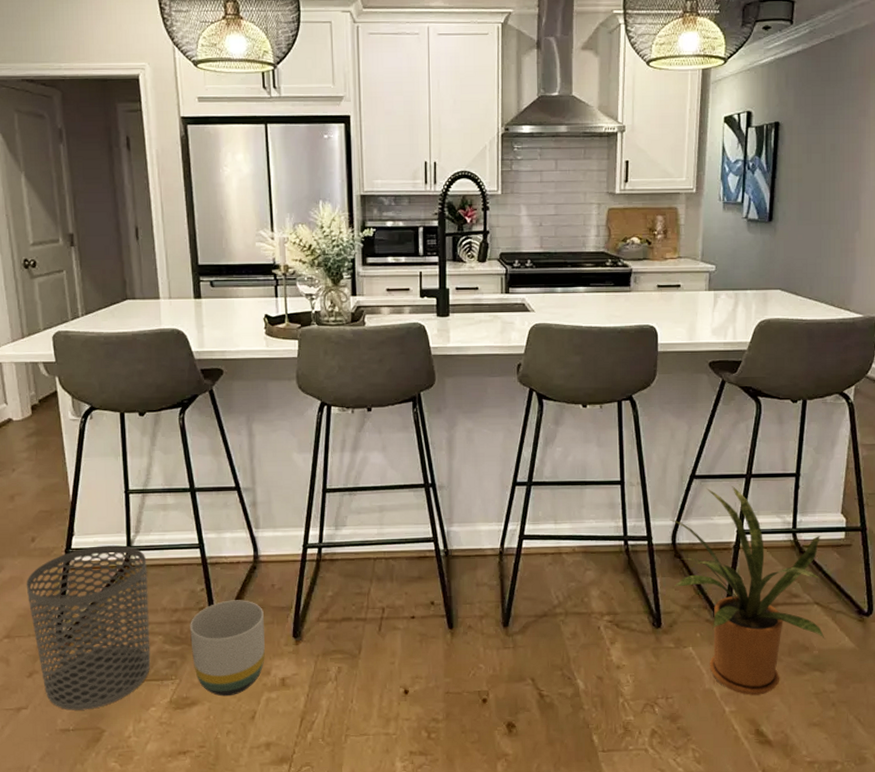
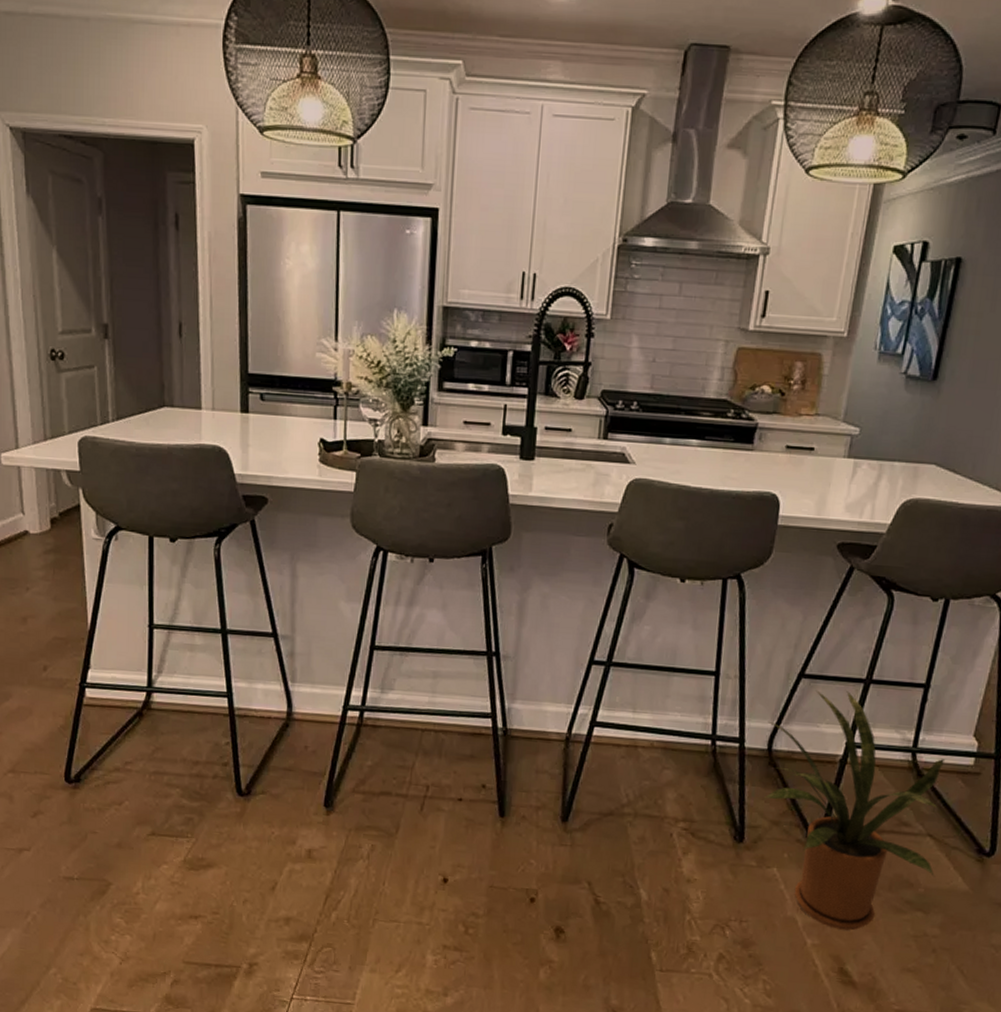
waste bin: present [26,545,151,710] -> none [35,682,168,860]
planter: present [190,600,265,697] -> none [211,758,293,863]

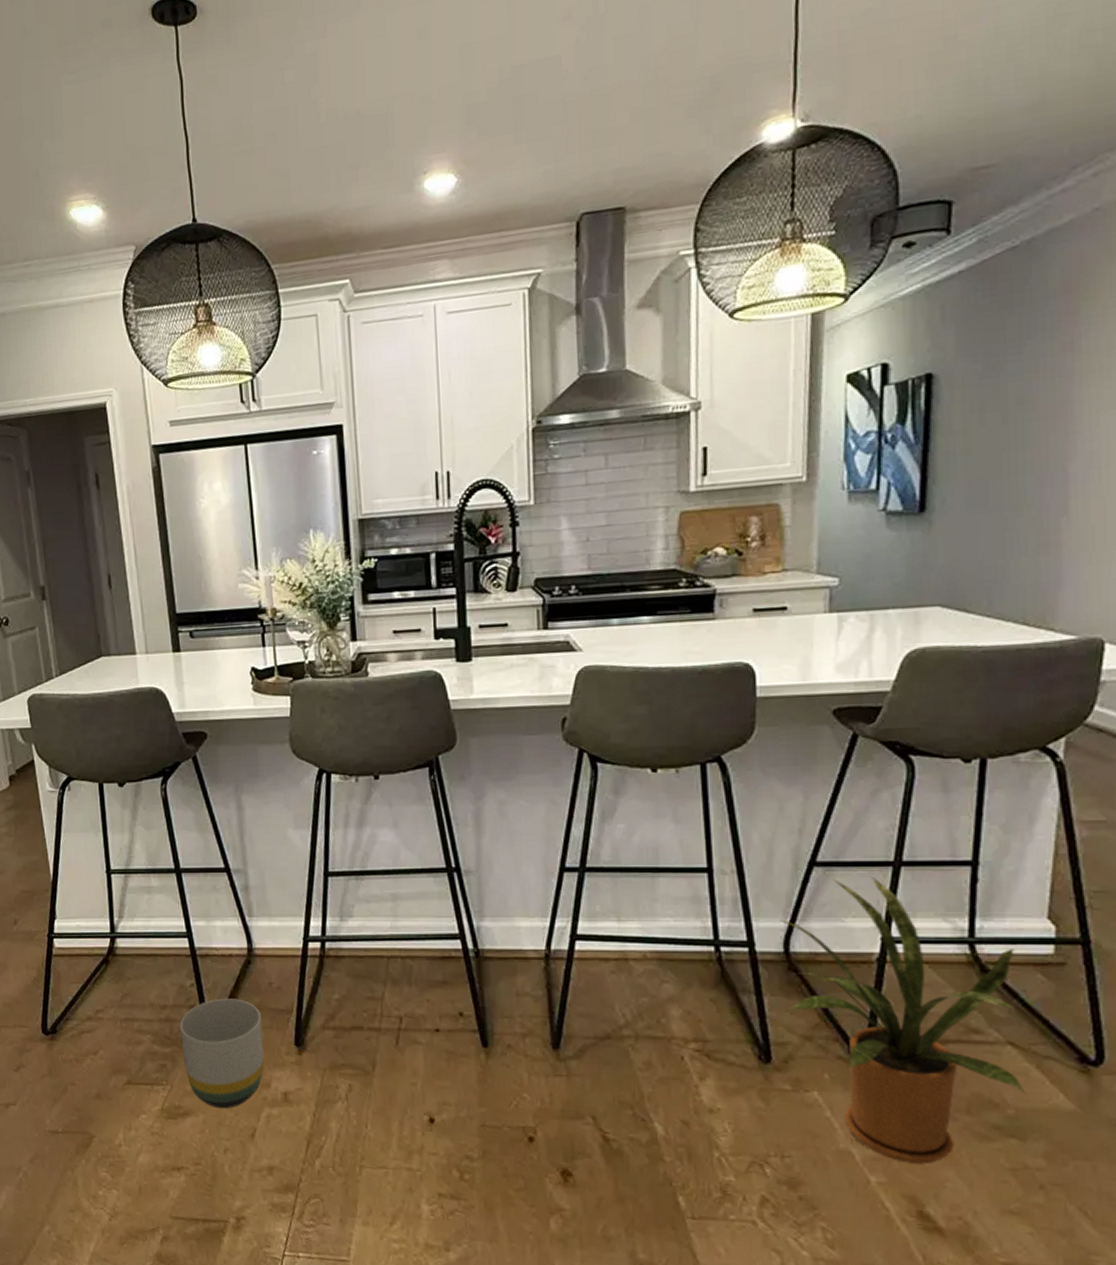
planter: none [211,758,293,863] -> present [180,998,264,1109]

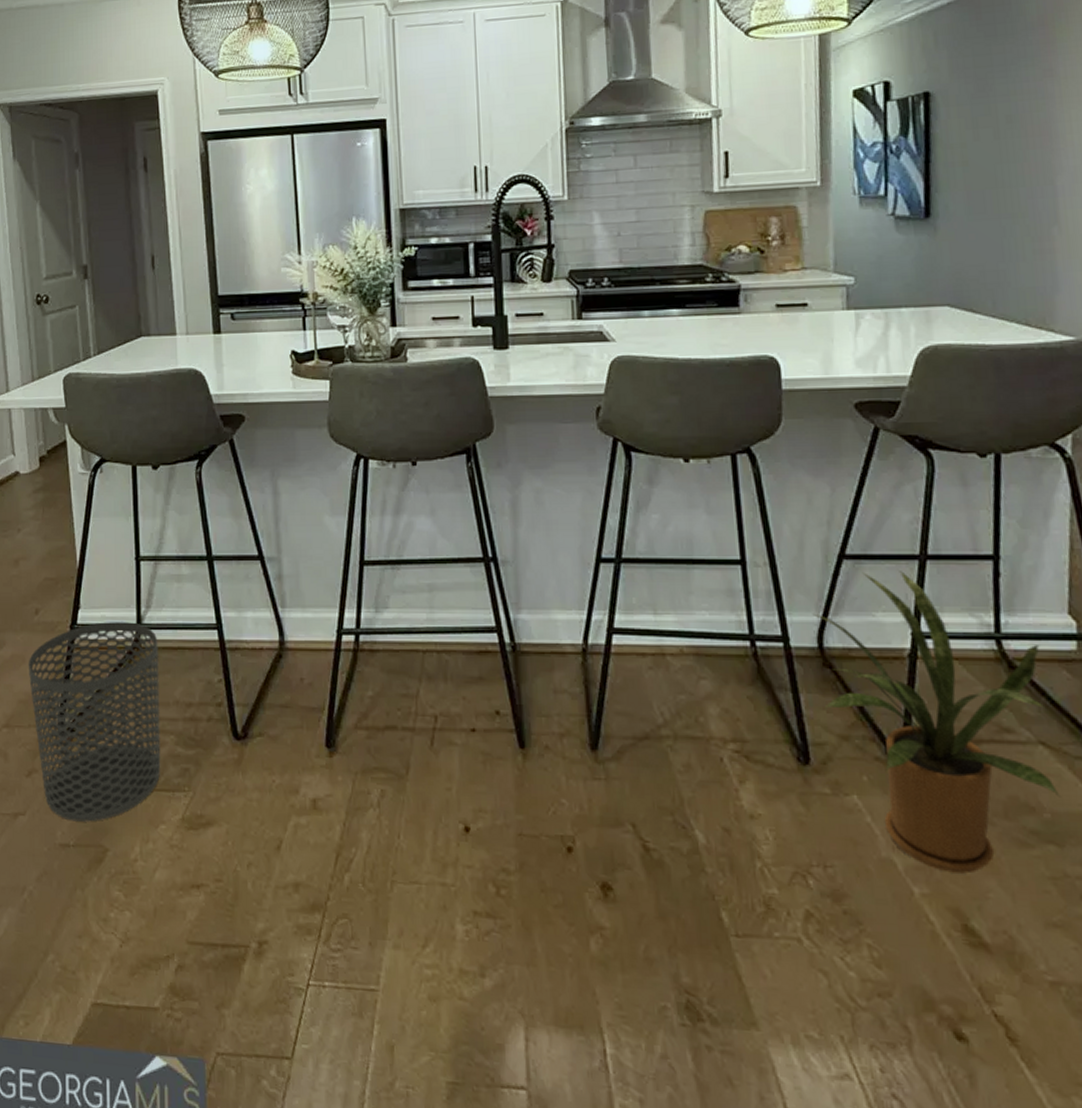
waste bin: none [10,931,140,1112] -> present [28,622,161,822]
planter: present [180,998,264,1109] -> none [206,695,293,818]

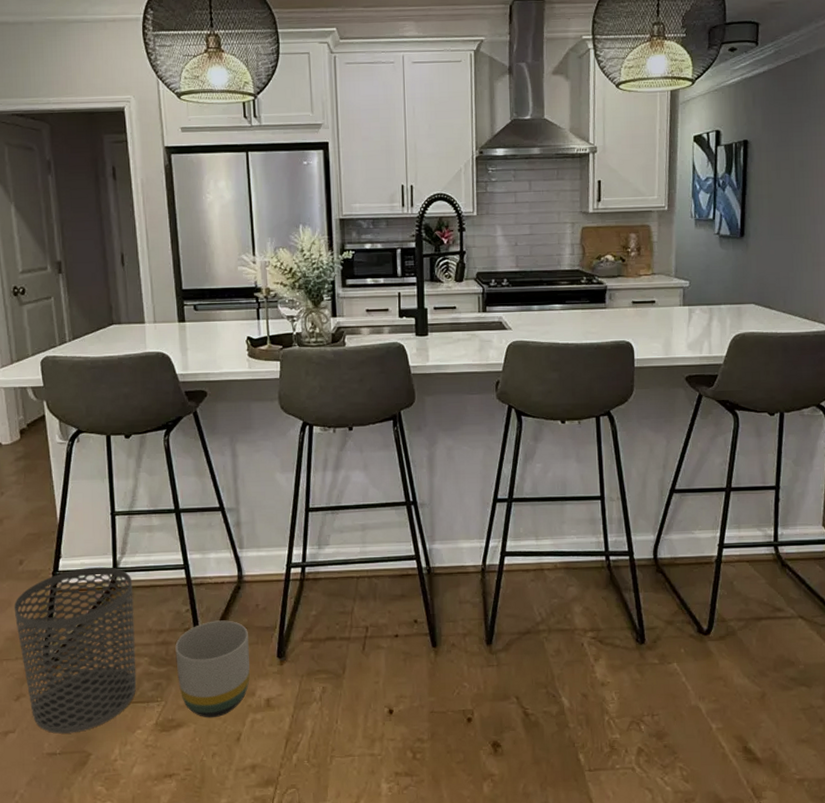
planter: none [206,695,293,818] -> present [175,620,250,718]
house plant: present [812,571,1062,874] -> none [650,500,812,712]

